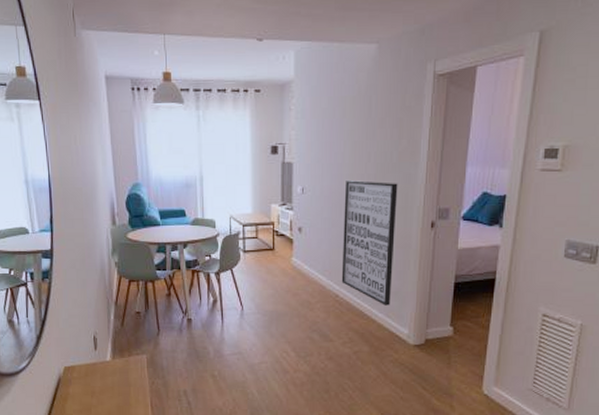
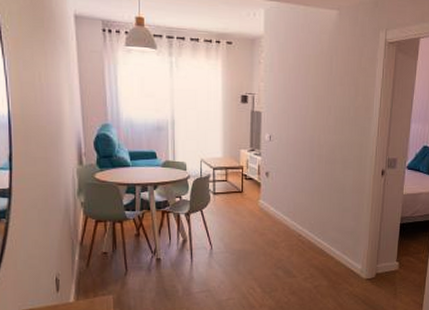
wall art: present [341,180,398,306] -> none [304,131,354,244]

